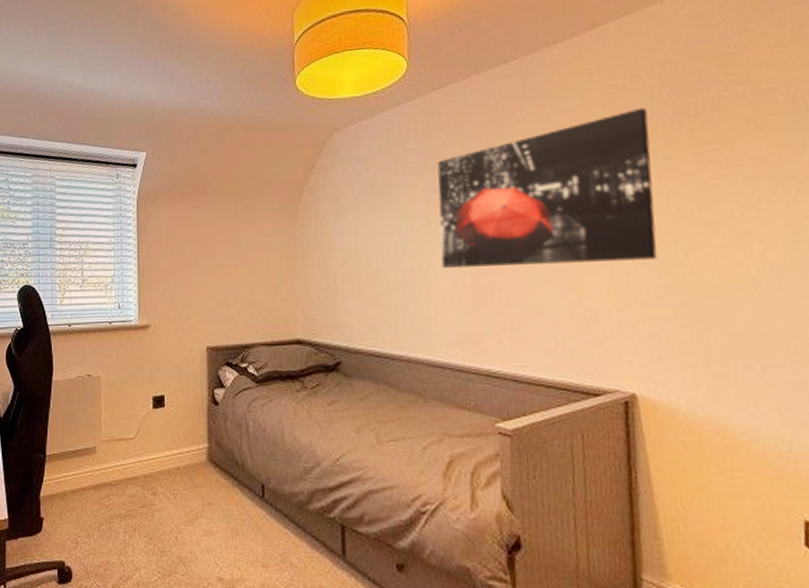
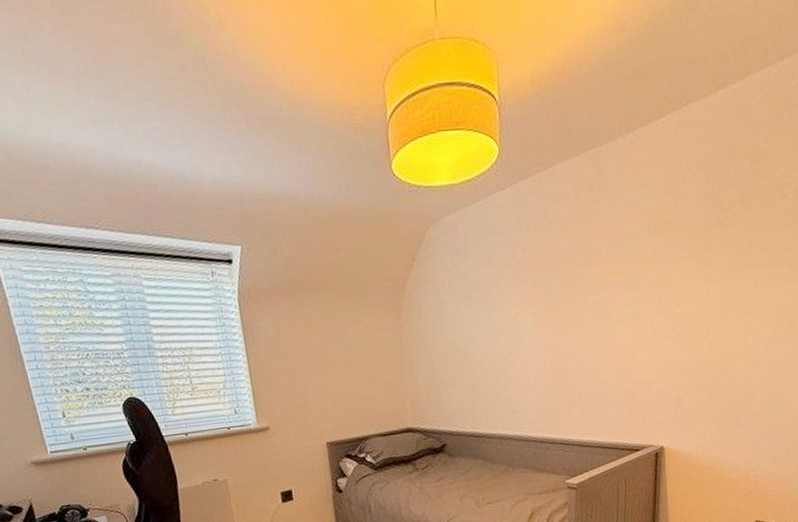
wall art: present [437,107,658,268] -> none [525,200,694,355]

